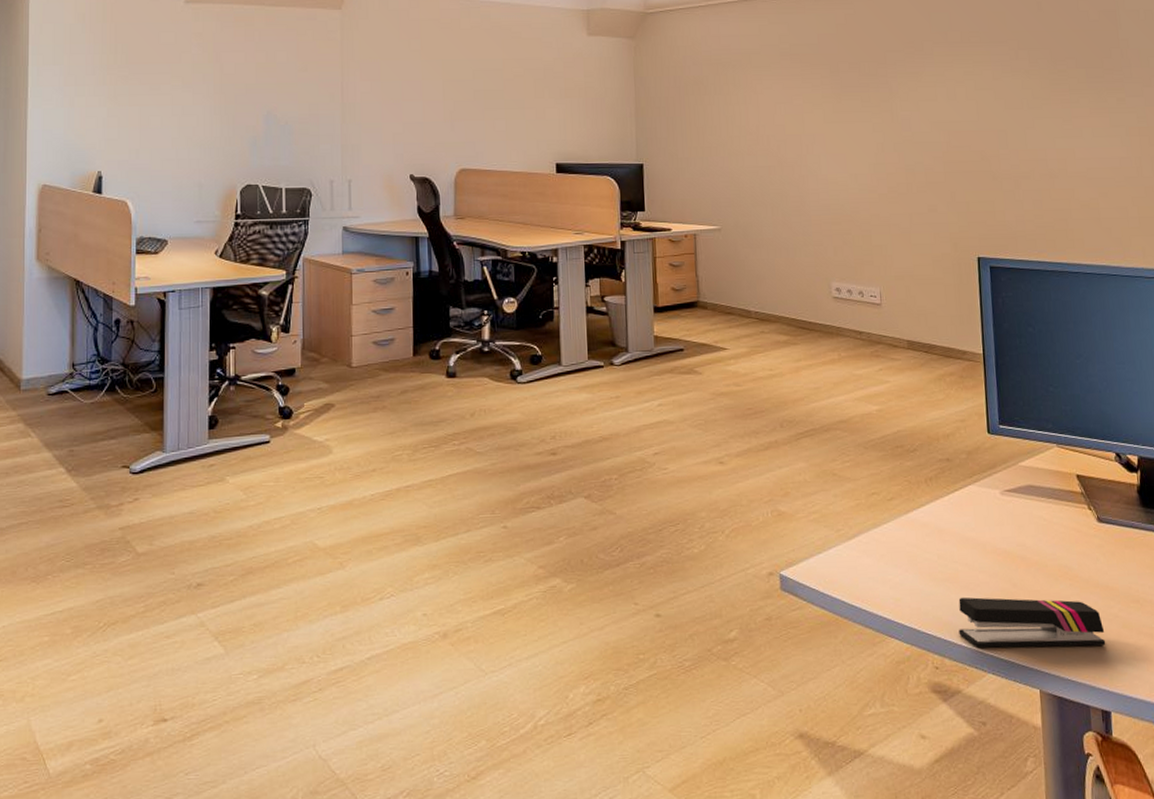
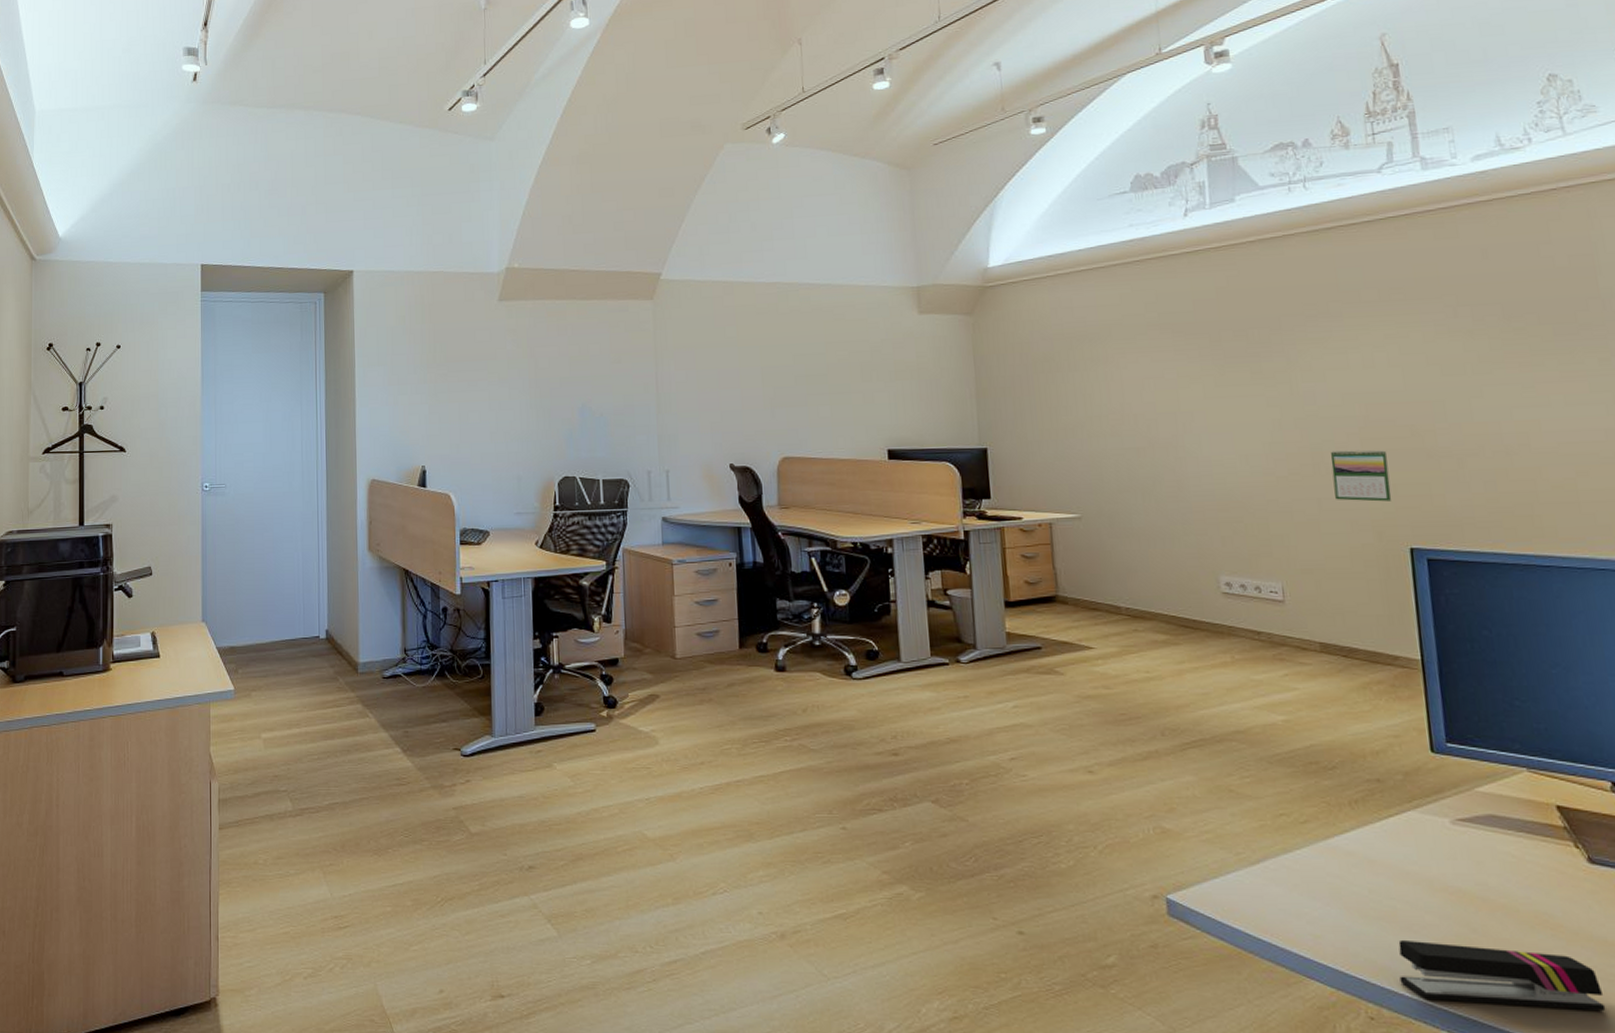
calendar: none [920,171,966,217] -> present [1330,449,1392,502]

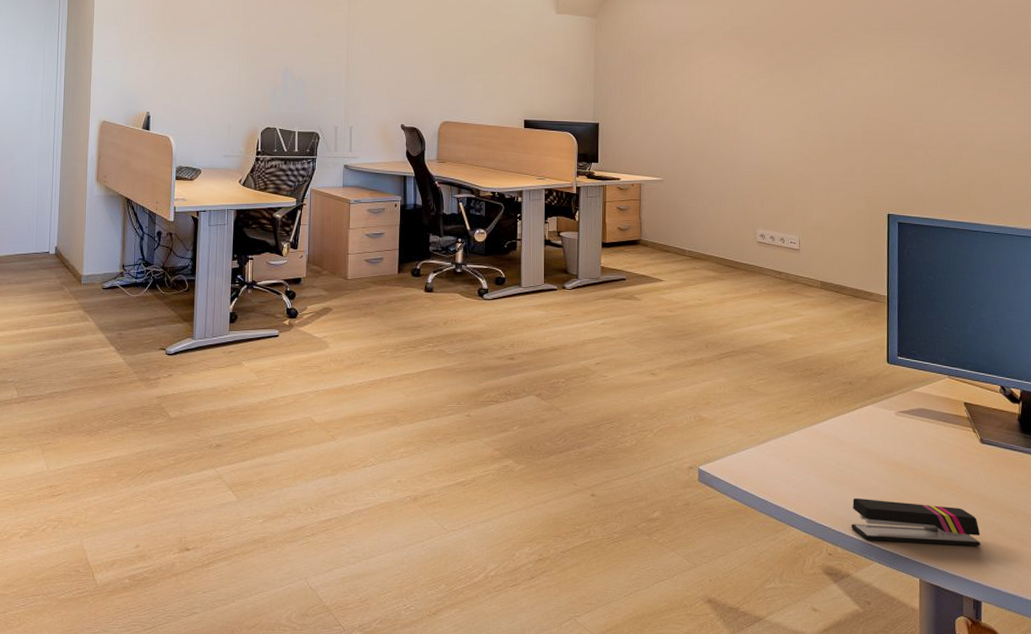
calendar: present [1330,449,1392,502] -> none [841,139,879,179]

